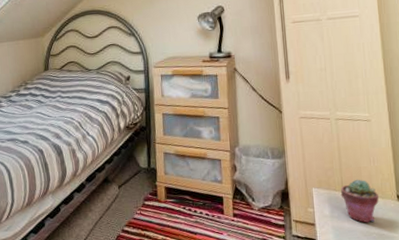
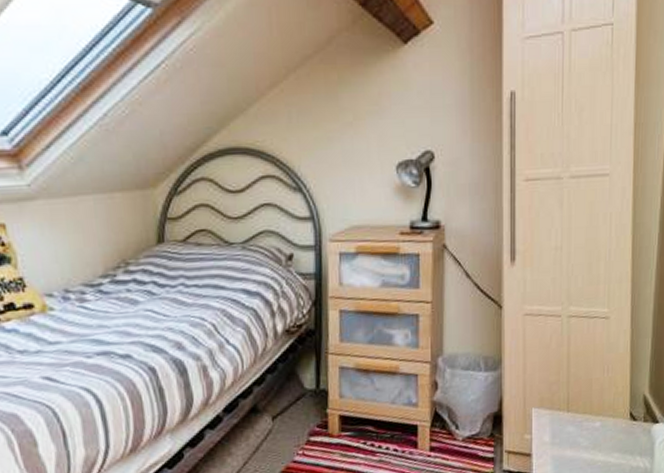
potted succulent: present [340,179,379,223] -> none [565,394,610,450]

